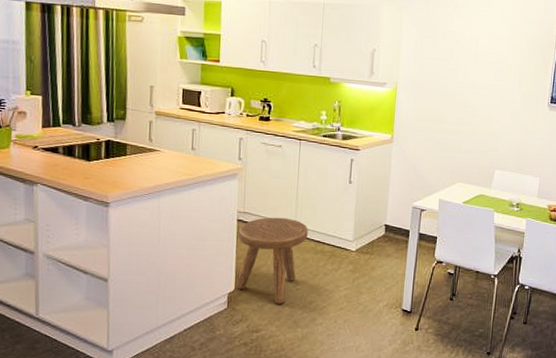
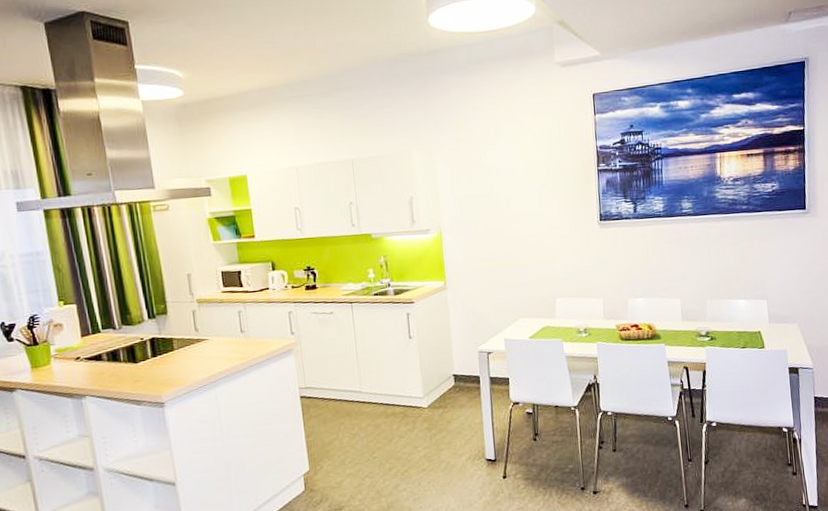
stool: present [236,217,308,304] -> none [303,385,376,477]

